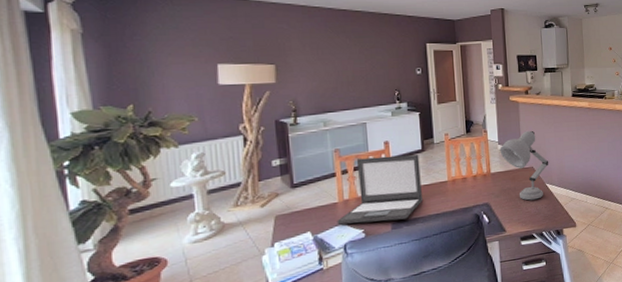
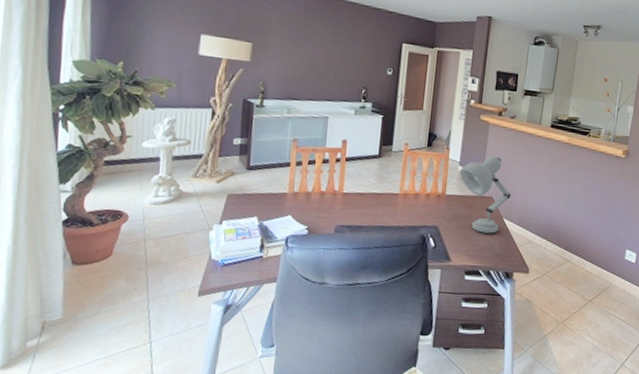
laptop: present [337,155,424,225] -> none [283,152,375,225]

